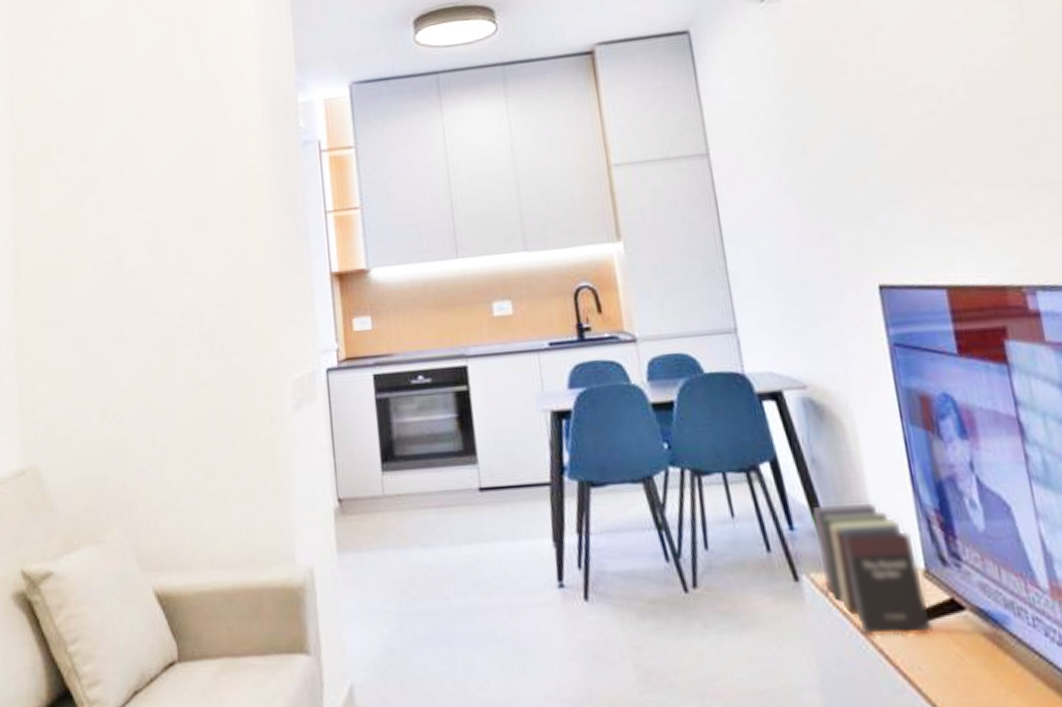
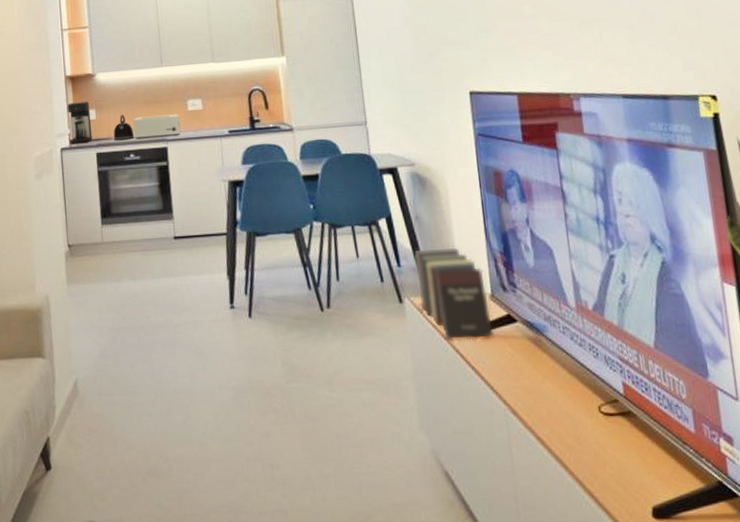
coffee maker: none [334,306,368,363] -> present [67,101,93,144]
kettle: none [395,323,424,358] -> present [113,115,135,141]
toaster: none [421,321,485,356] -> present [133,114,181,139]

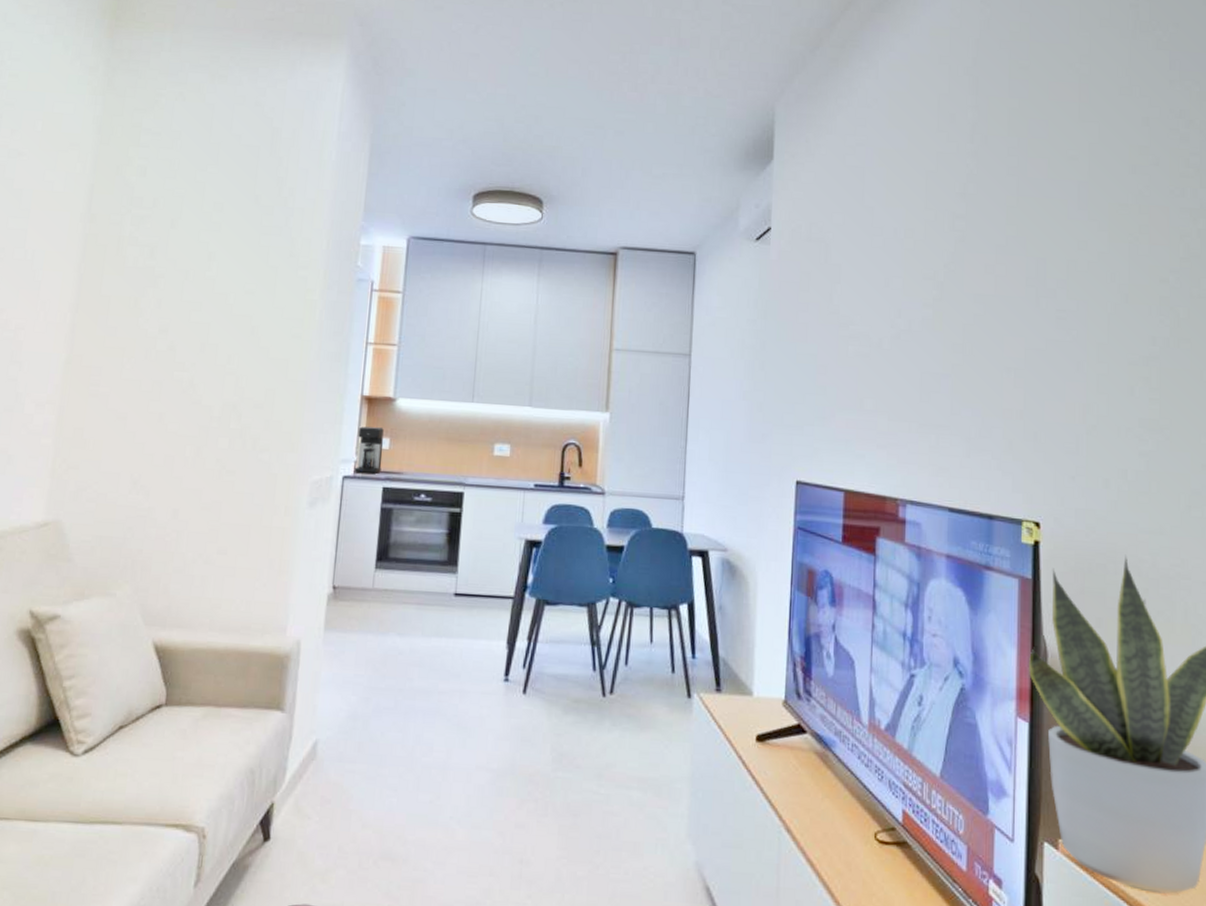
kettle: present [113,115,135,141] -> none [405,449,430,478]
toaster: present [133,114,181,139] -> none [429,454,484,482]
books: present [415,248,494,339] -> none [709,643,781,745]

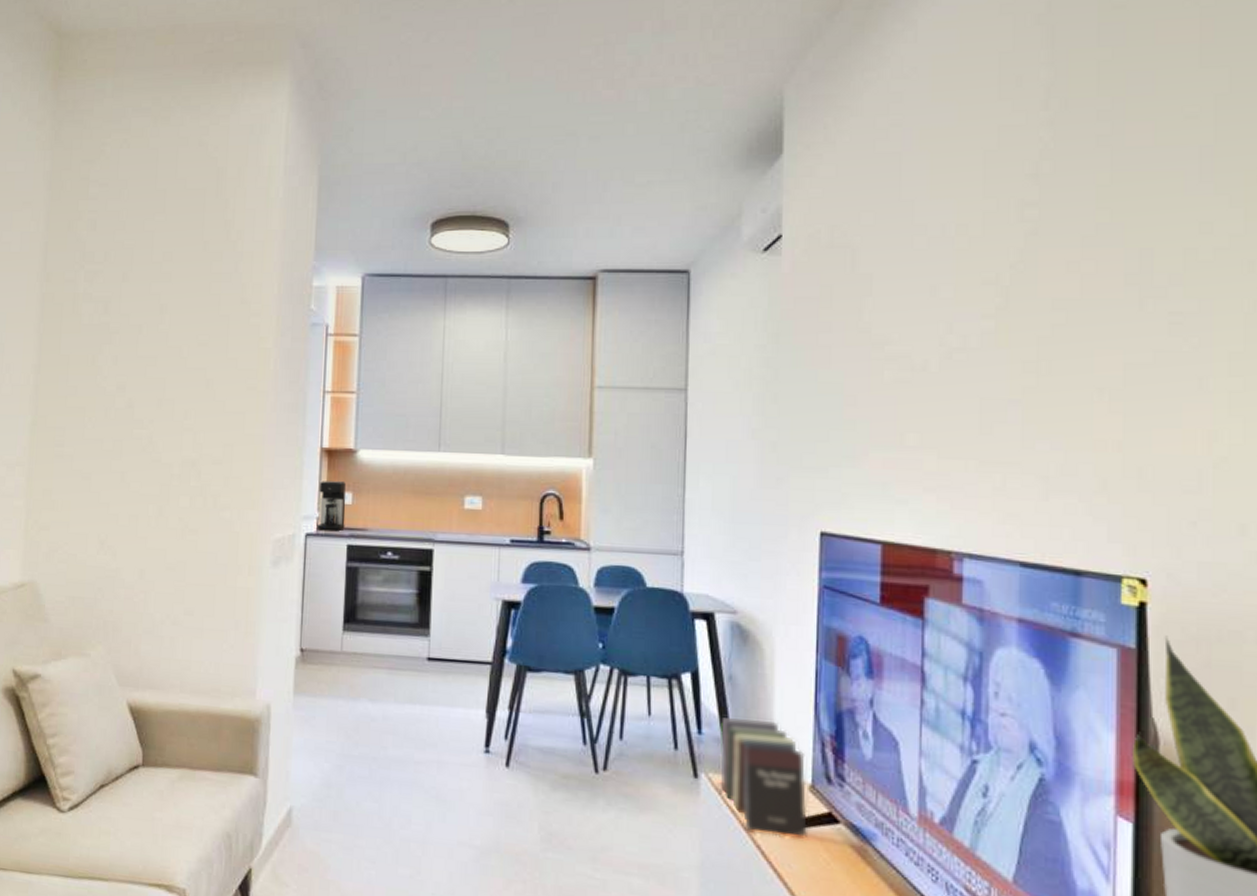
books: none [709,643,781,745] -> present [720,718,808,836]

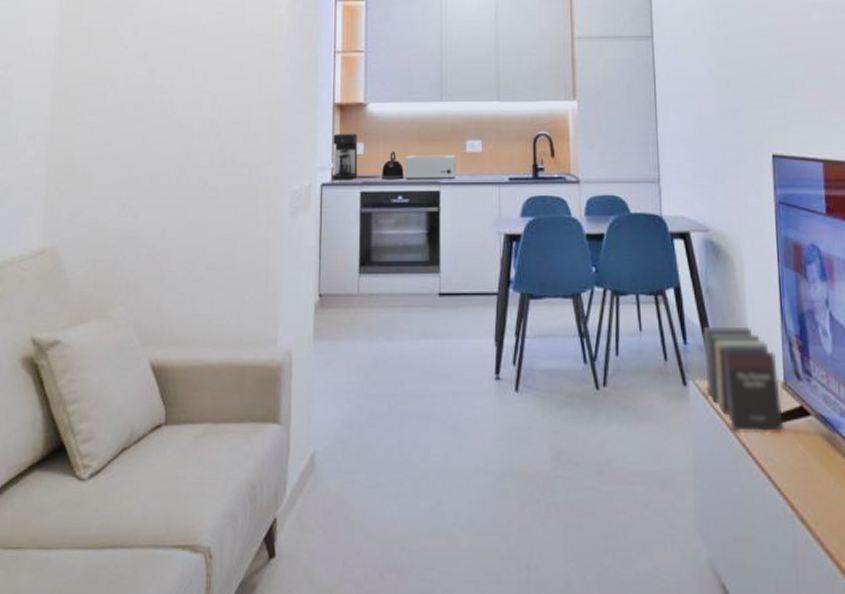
kettle: none [369,503,396,535] -> present [381,151,405,180]
toaster: none [396,508,454,538] -> present [405,155,457,180]

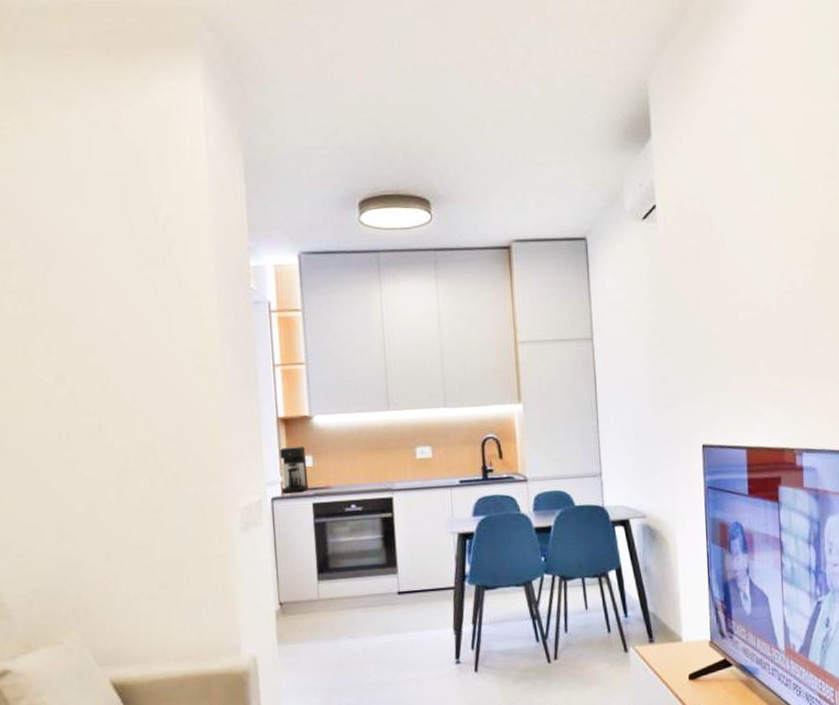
kettle: present [381,151,405,180] -> none [332,462,357,490]
toaster: present [405,155,457,180] -> none [355,462,408,489]
books: present [703,327,784,431] -> none [642,598,710,685]

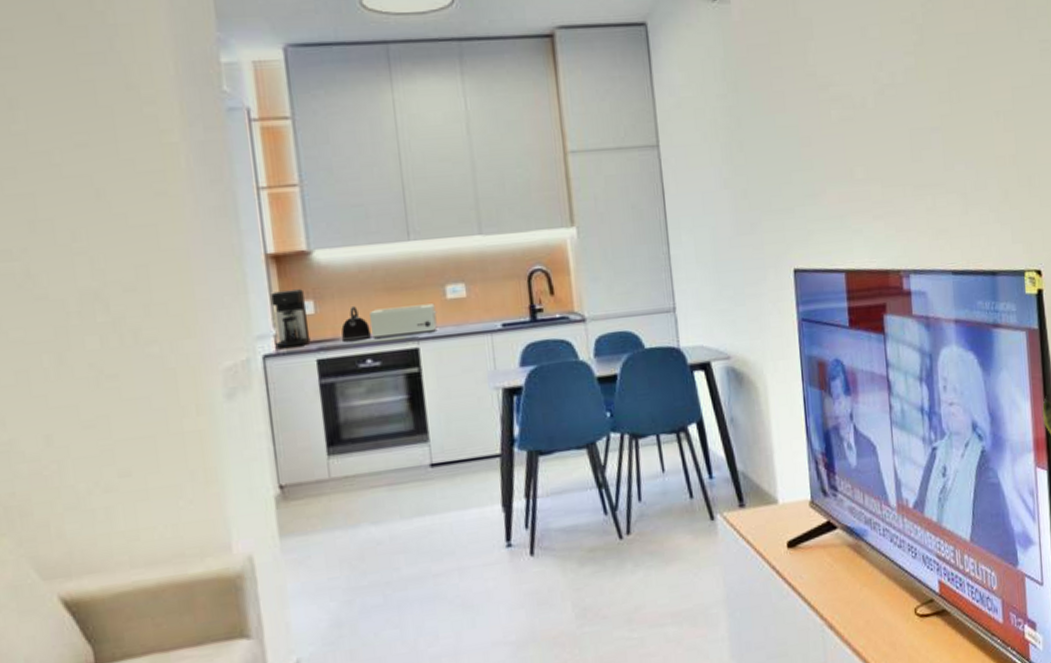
kettle: none [332,462,357,490] -> present [341,306,372,343]
toaster: none [355,462,408,489] -> present [370,303,437,339]

